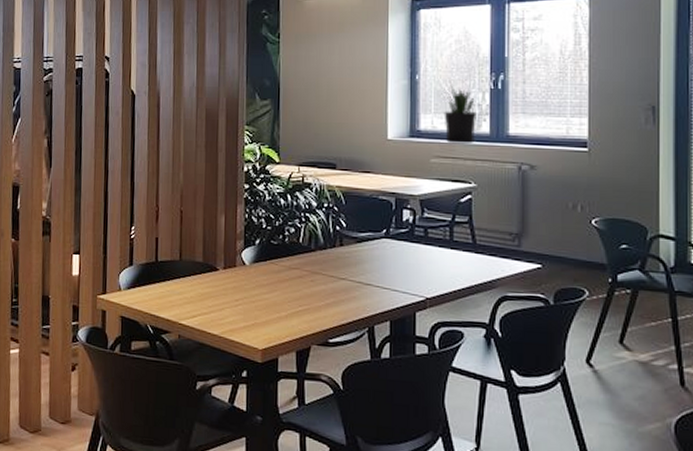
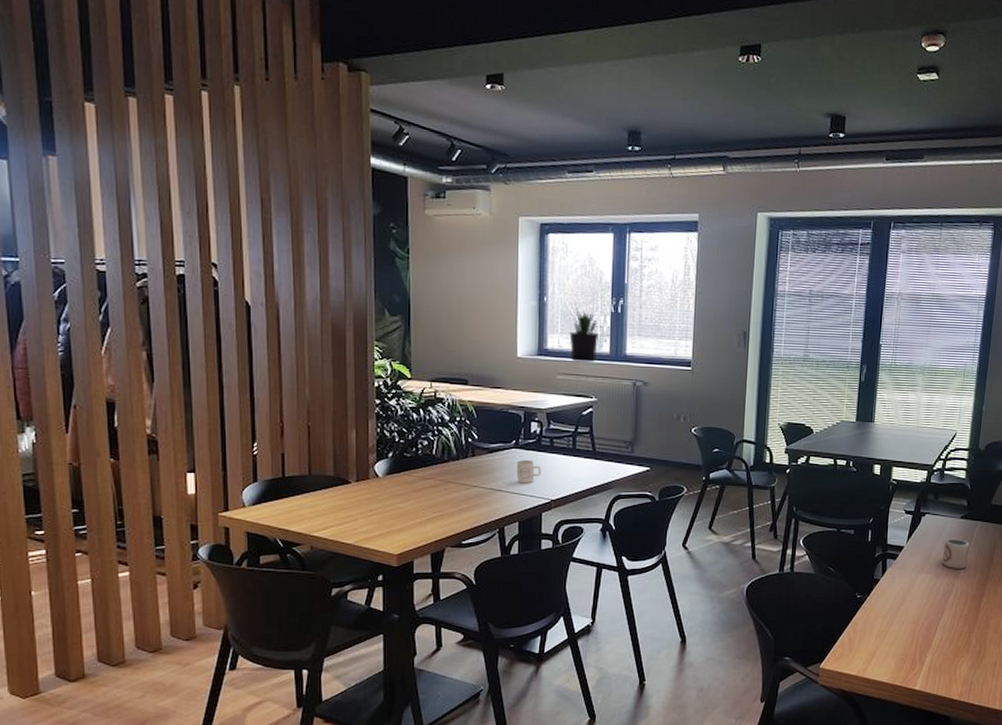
mug: none [387,251,415,279] -> present [516,459,541,484]

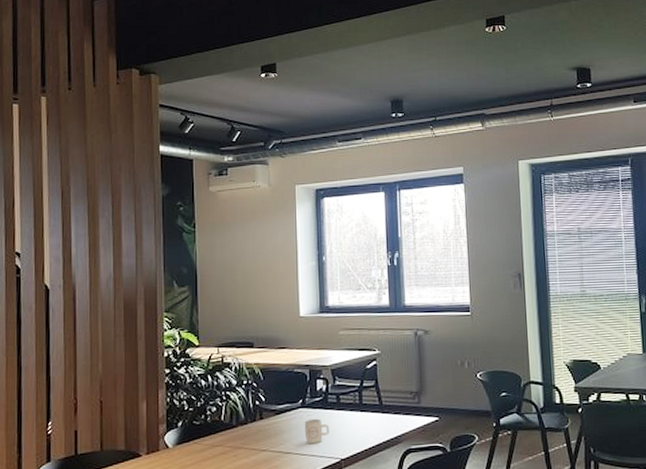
planter: present [569,307,598,363] -> none [349,264,377,317]

